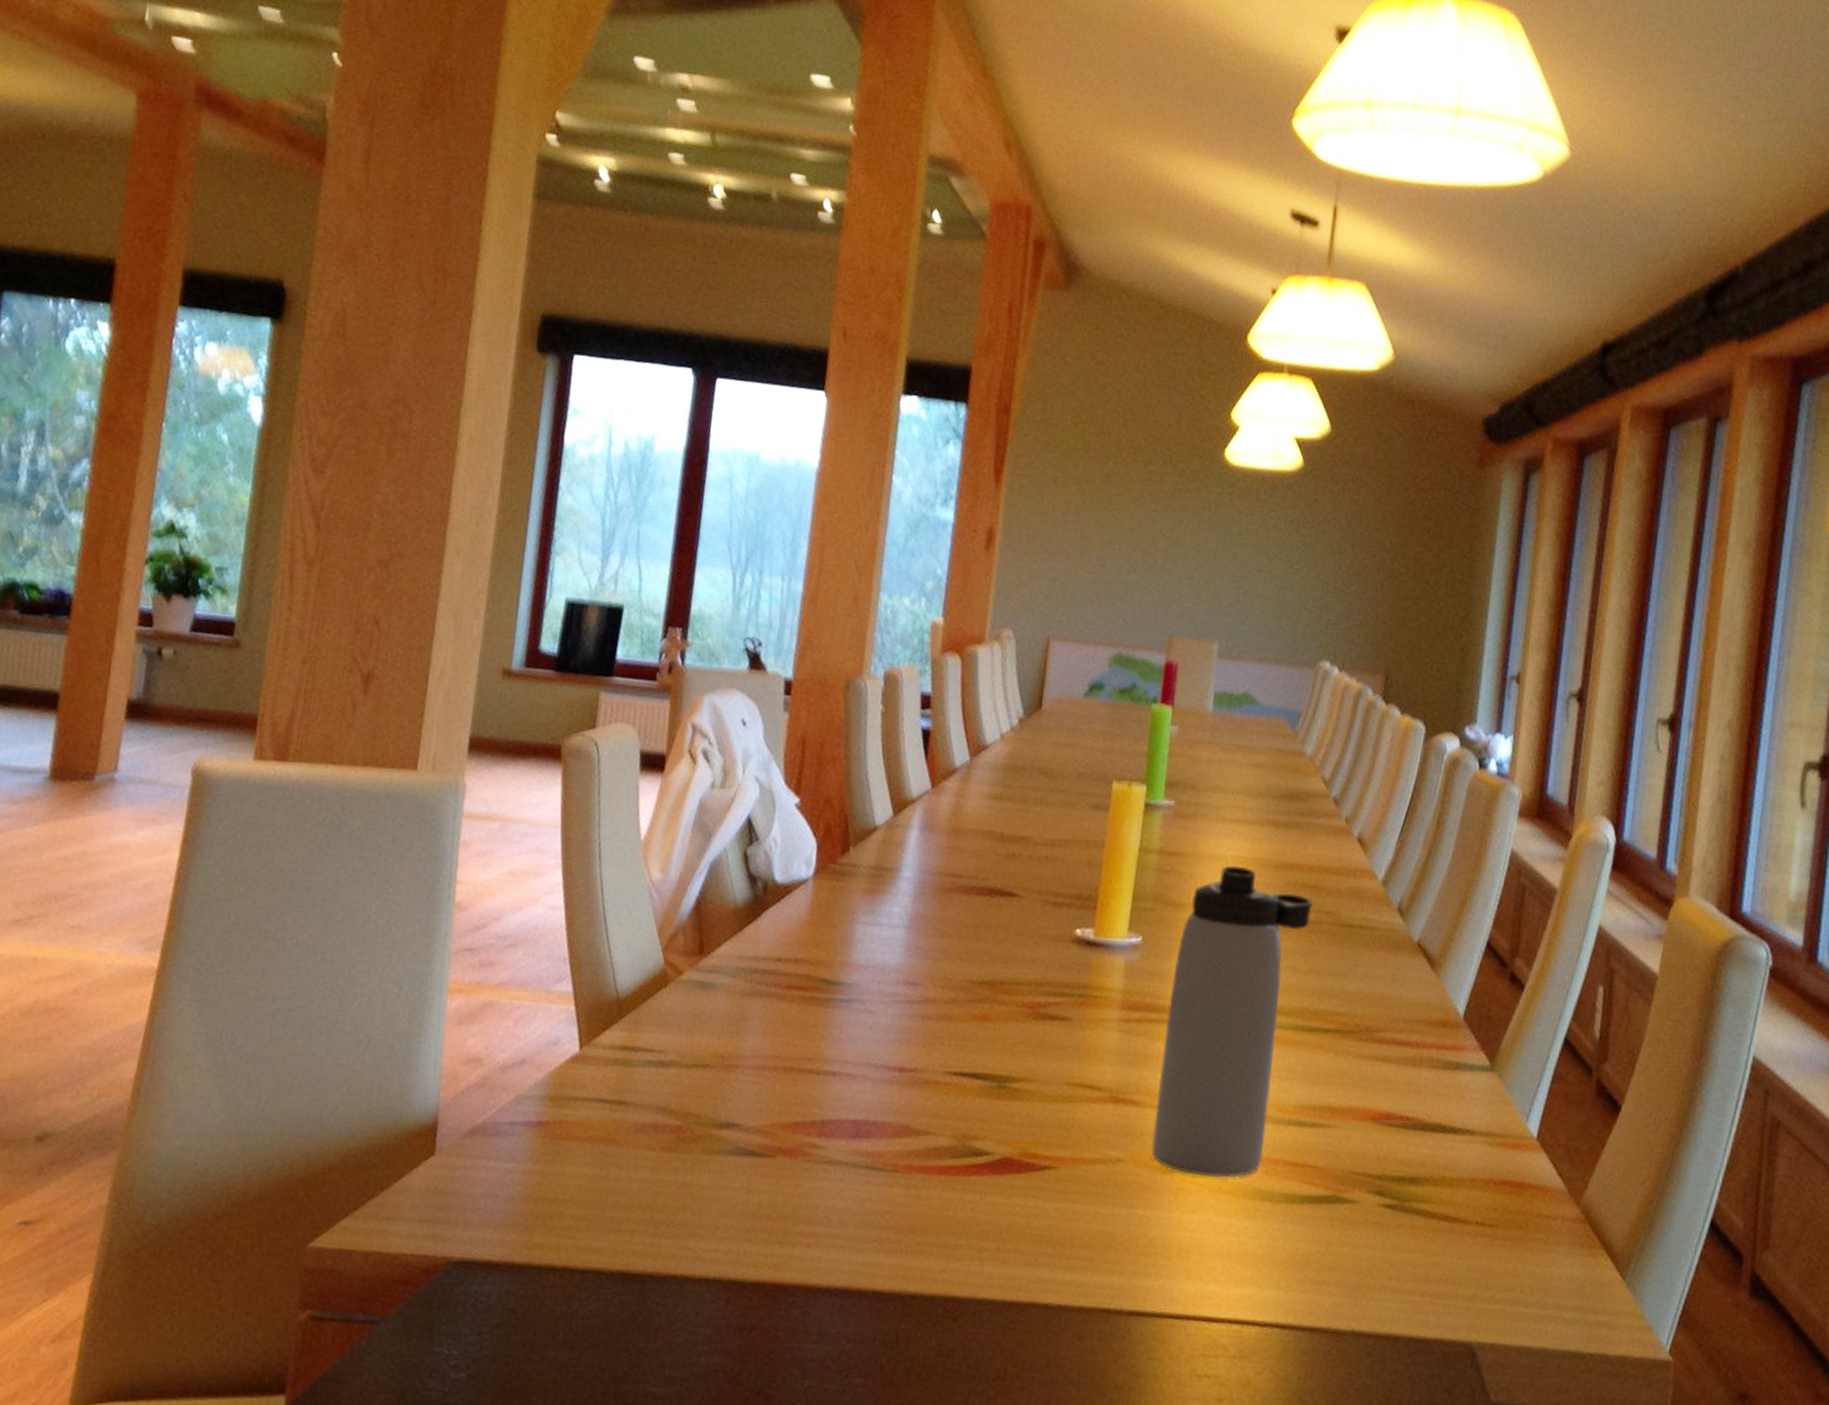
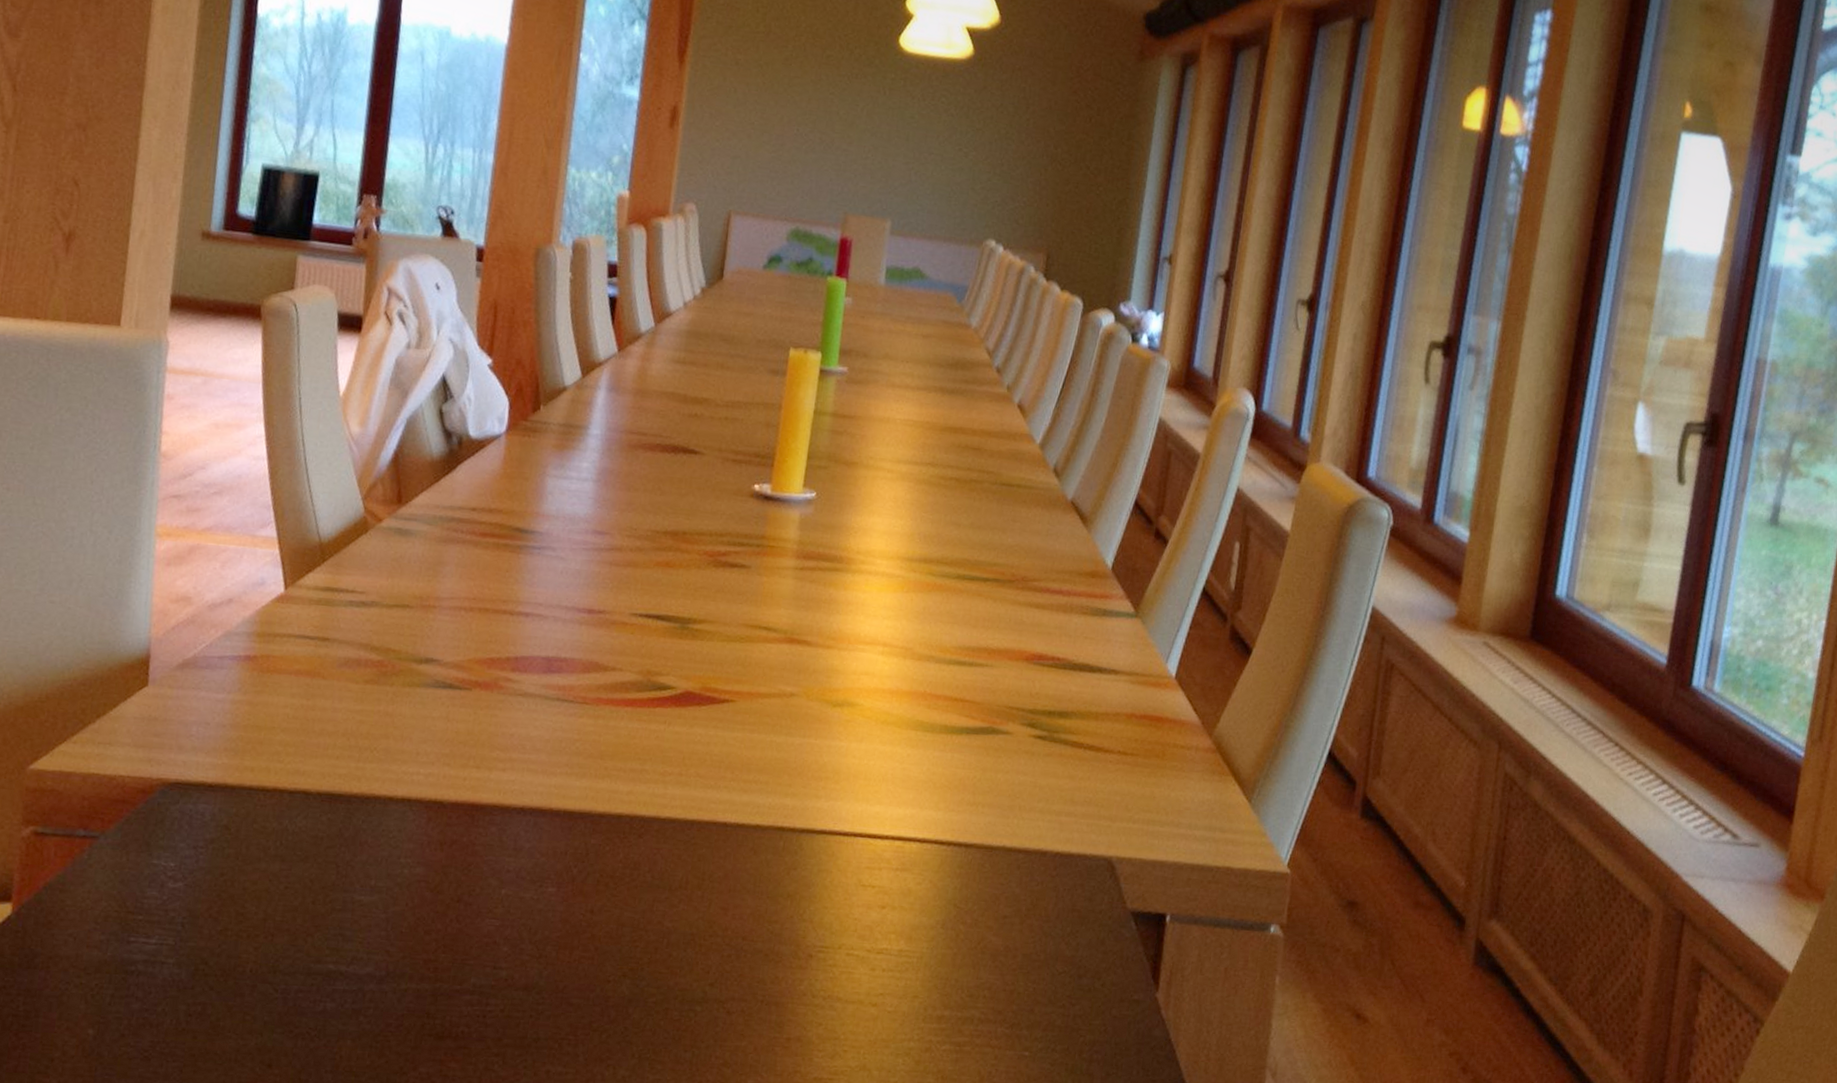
thermos bottle: present [1151,865,1314,1178] -> none [822,428,976,711]

